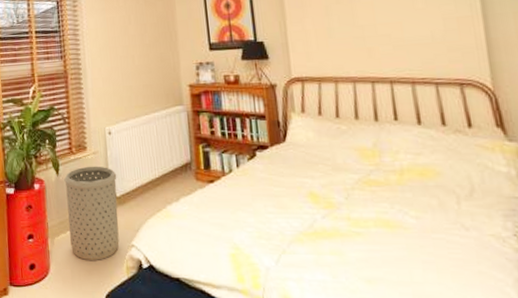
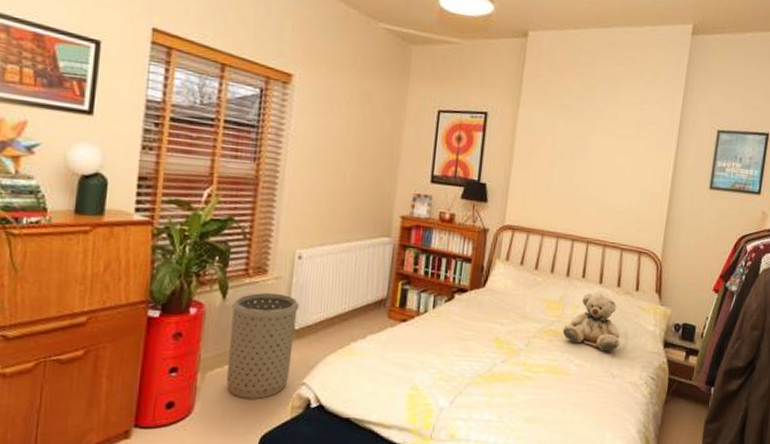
teddy bear: none [385,134,464,202] -> present [562,292,620,353]

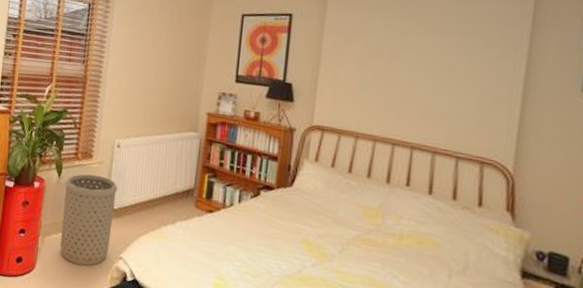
teddy bear: present [562,292,620,353] -> none [383,203,459,274]

